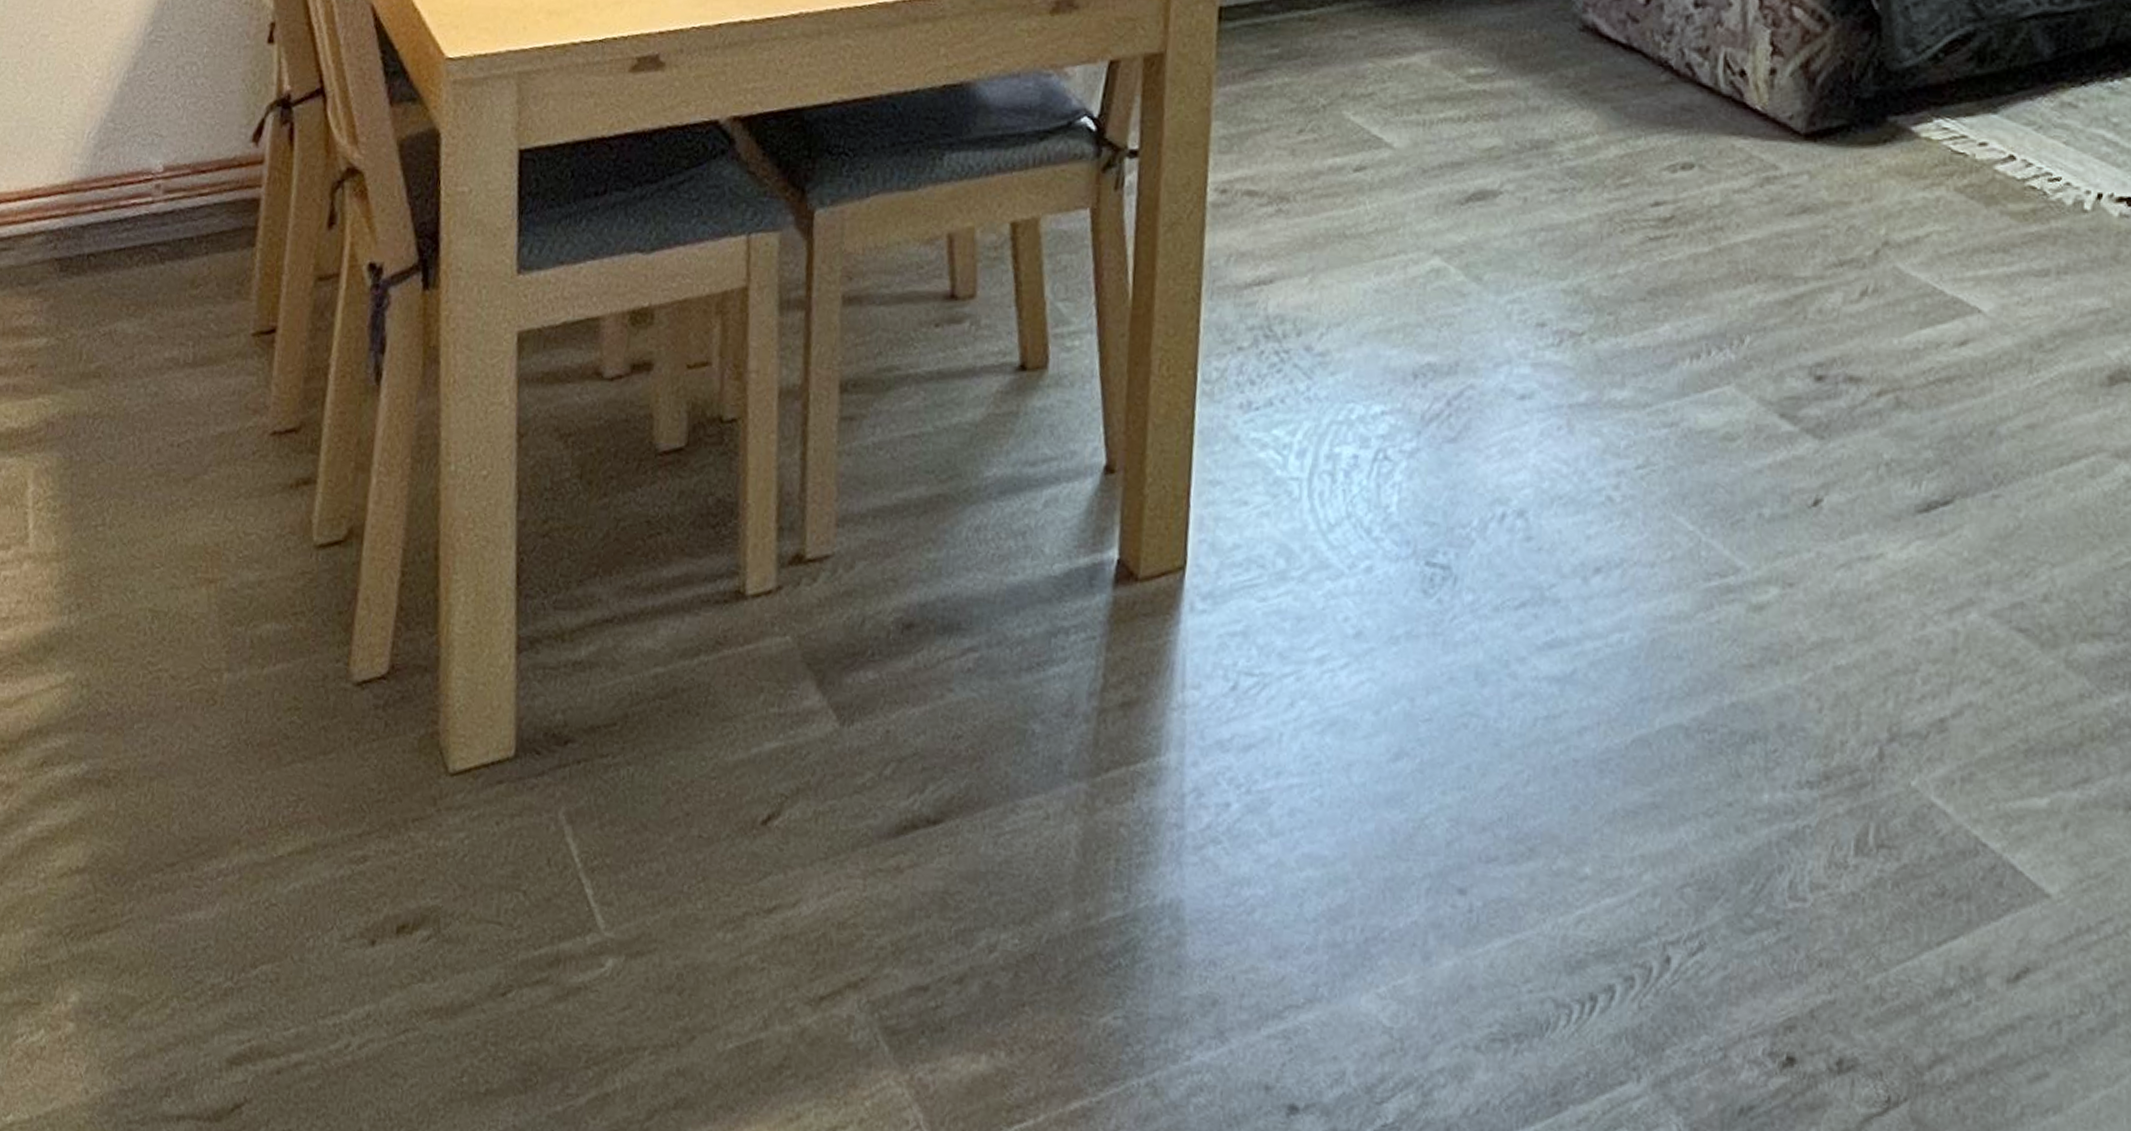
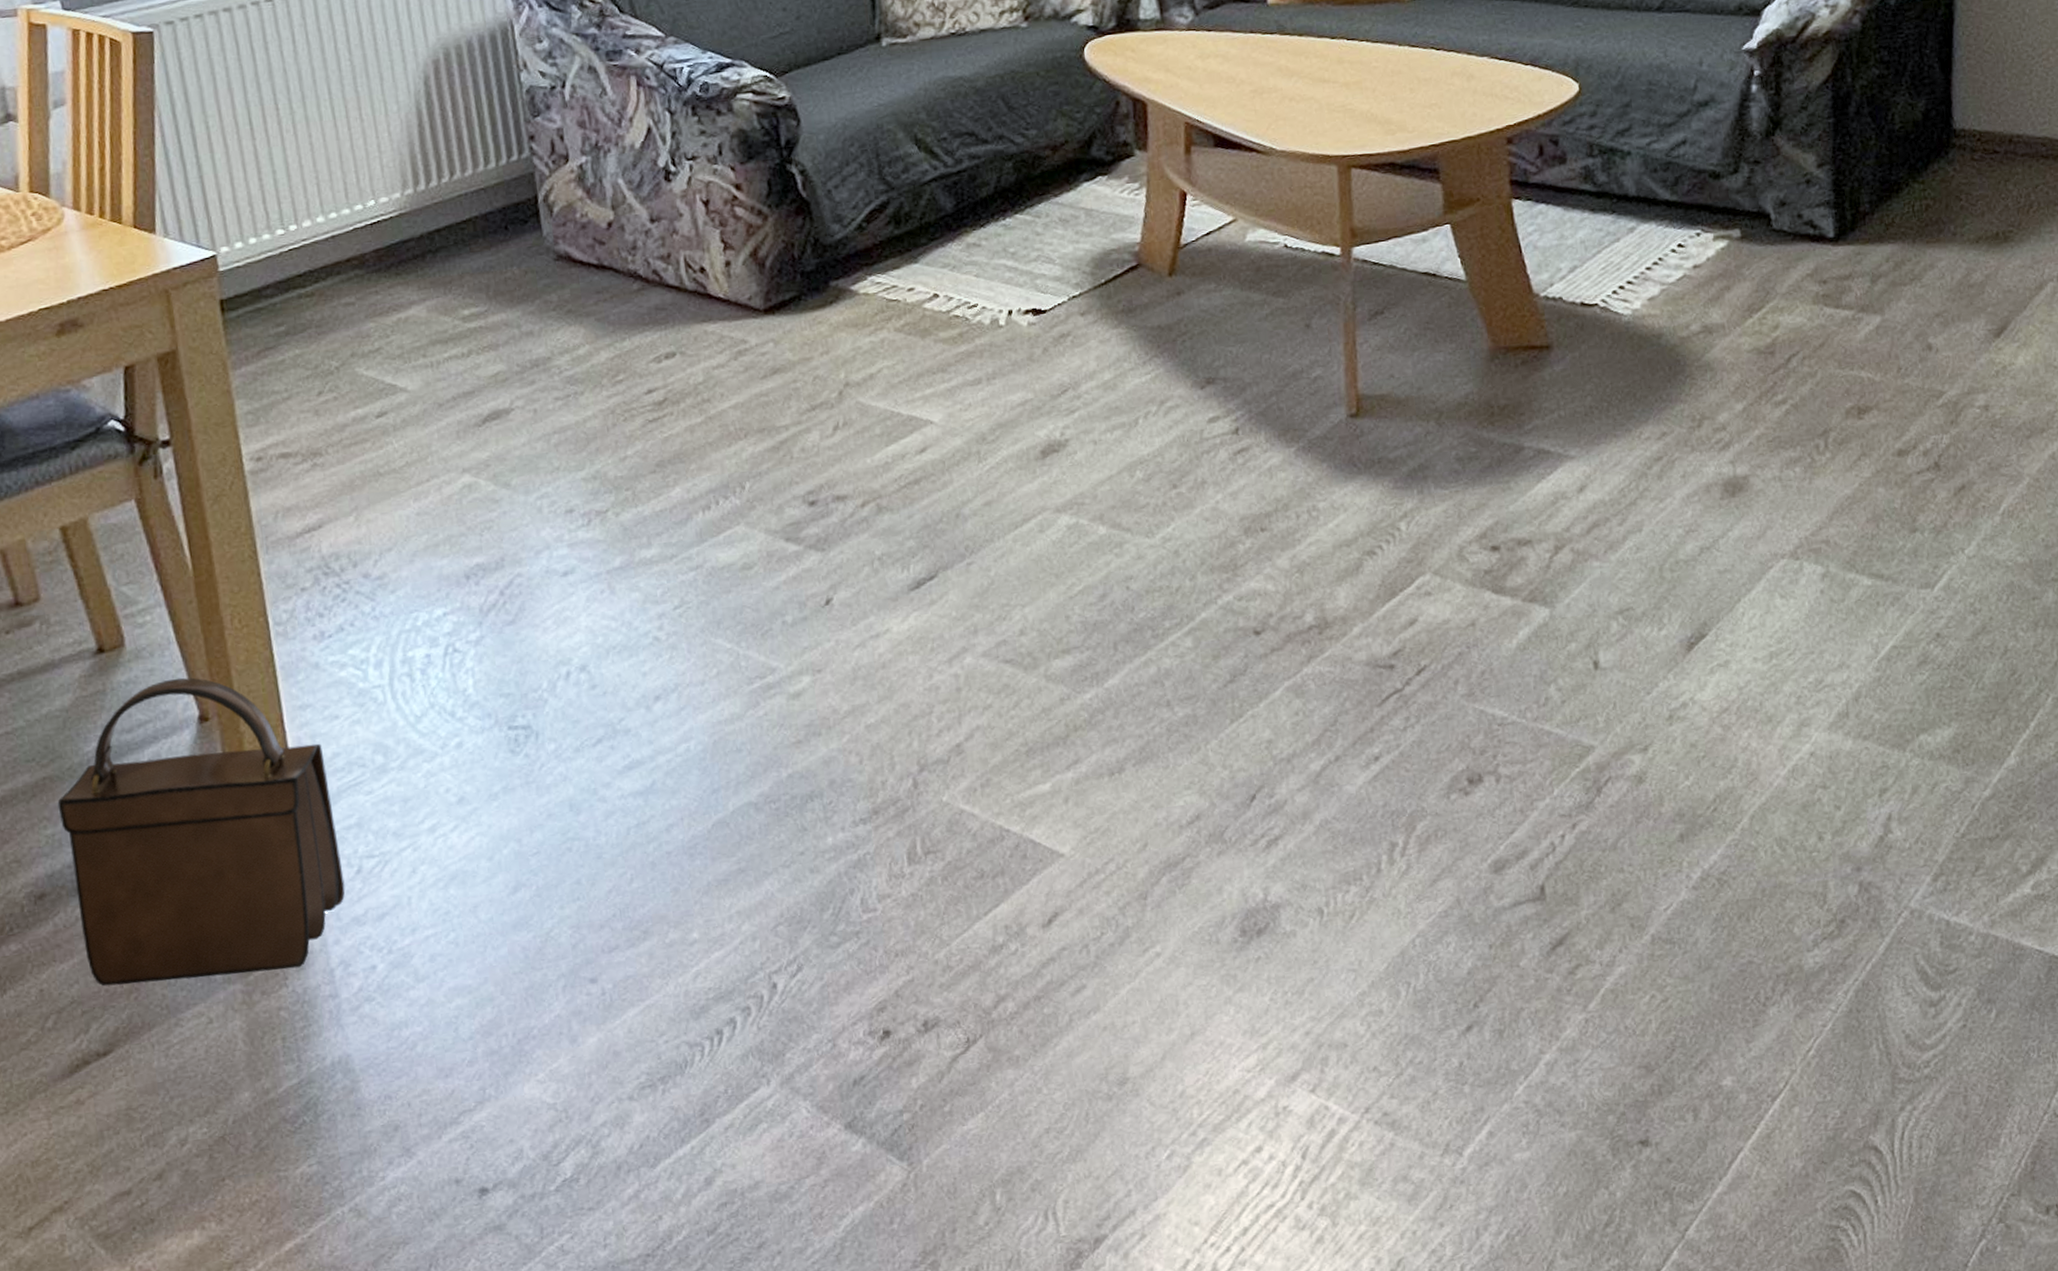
handbag: none [939,417,1224,783] -> present [57,677,346,987]

